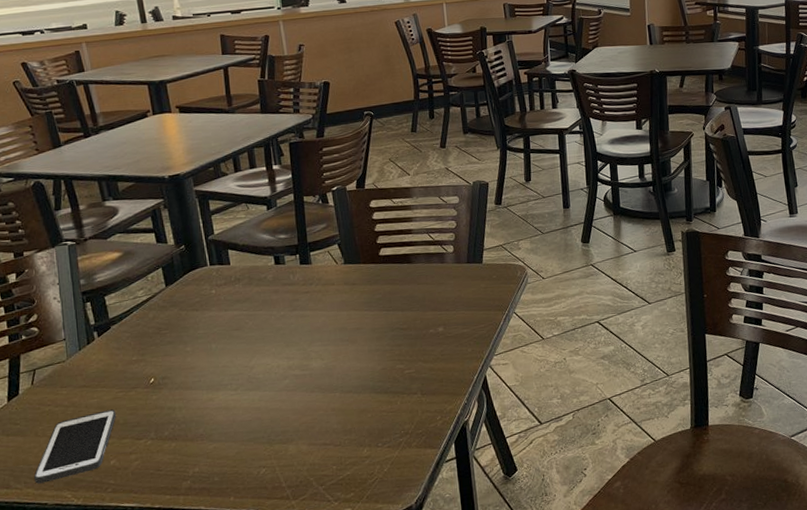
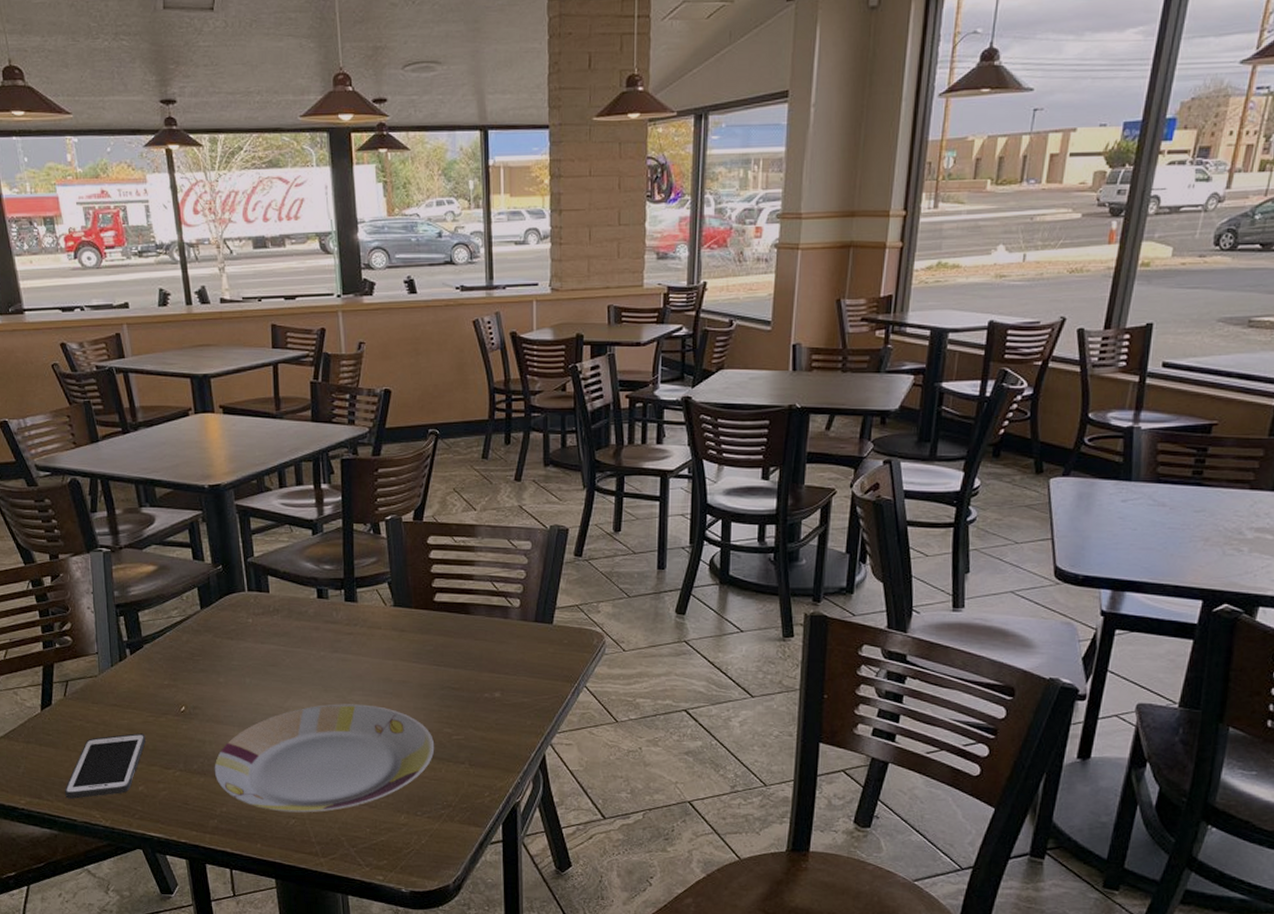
plate: none [185,353,390,464] -> present [214,704,435,813]

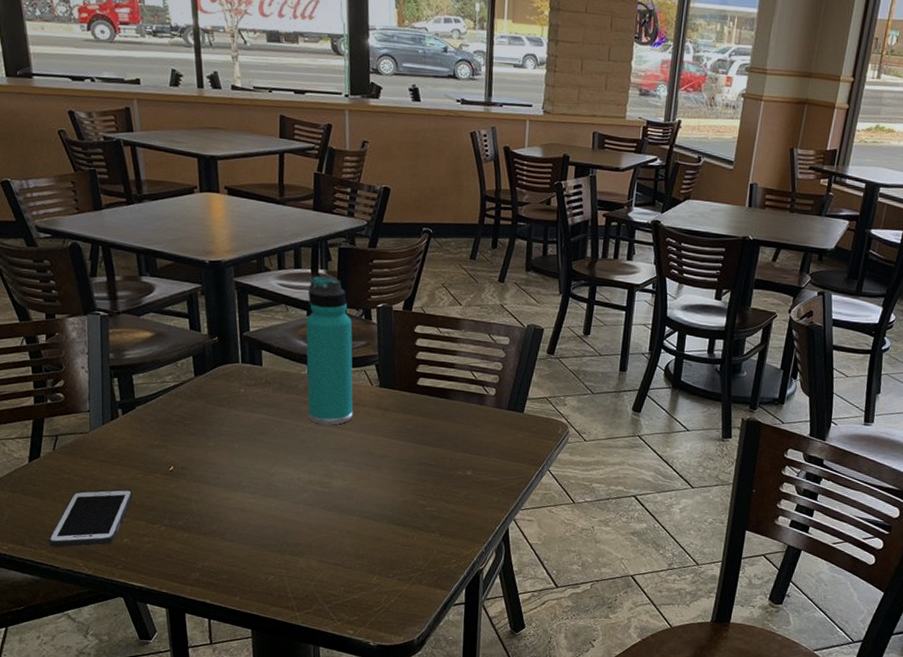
plate: present [214,704,435,813] -> none [198,472,409,570]
thermos bottle: none [311,492,368,652] -> present [305,276,353,425]

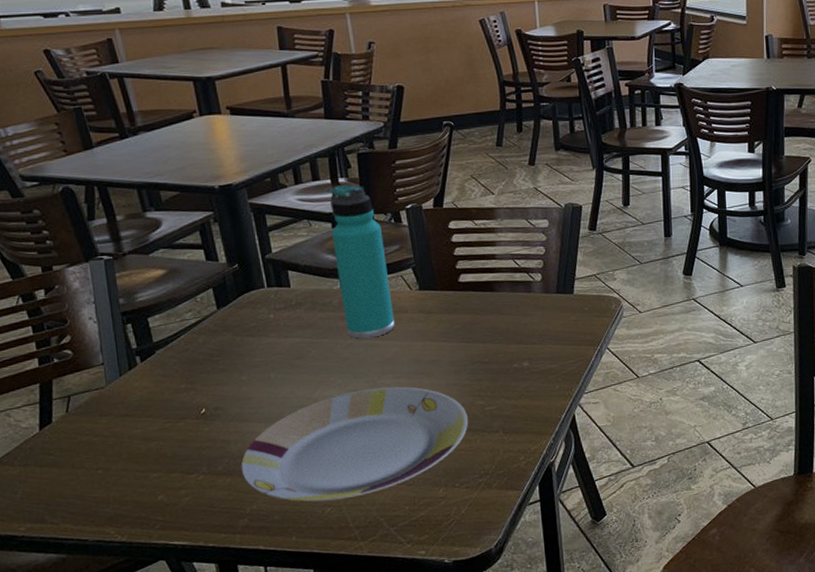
cell phone: present [49,489,133,548] -> none [72,441,163,519]
plate: none [198,472,409,570] -> present [241,386,469,502]

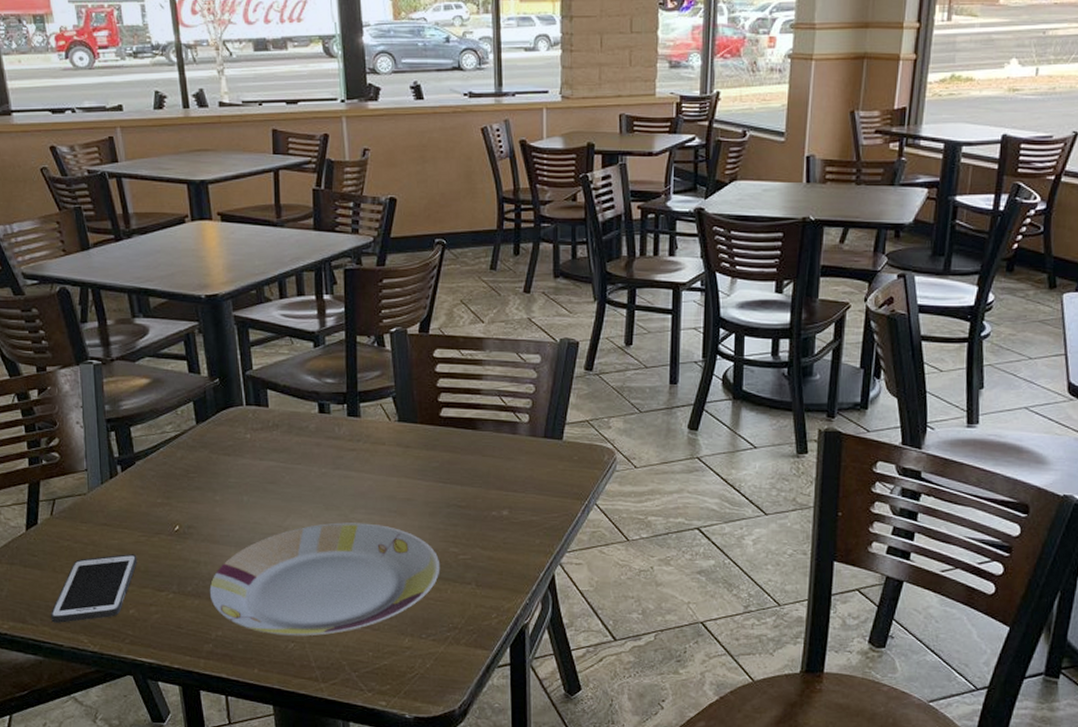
cell phone: none [72,441,163,519] -> present [51,554,137,623]
thermos bottle: present [330,185,395,339] -> none [313,303,371,469]

